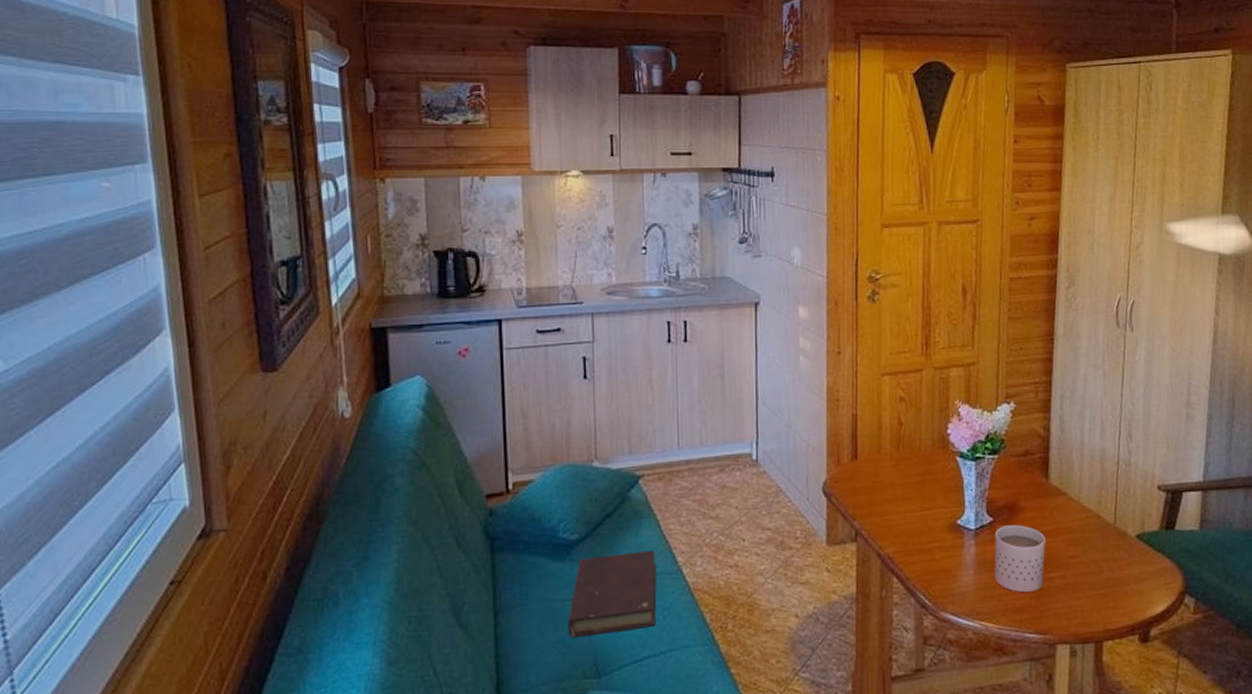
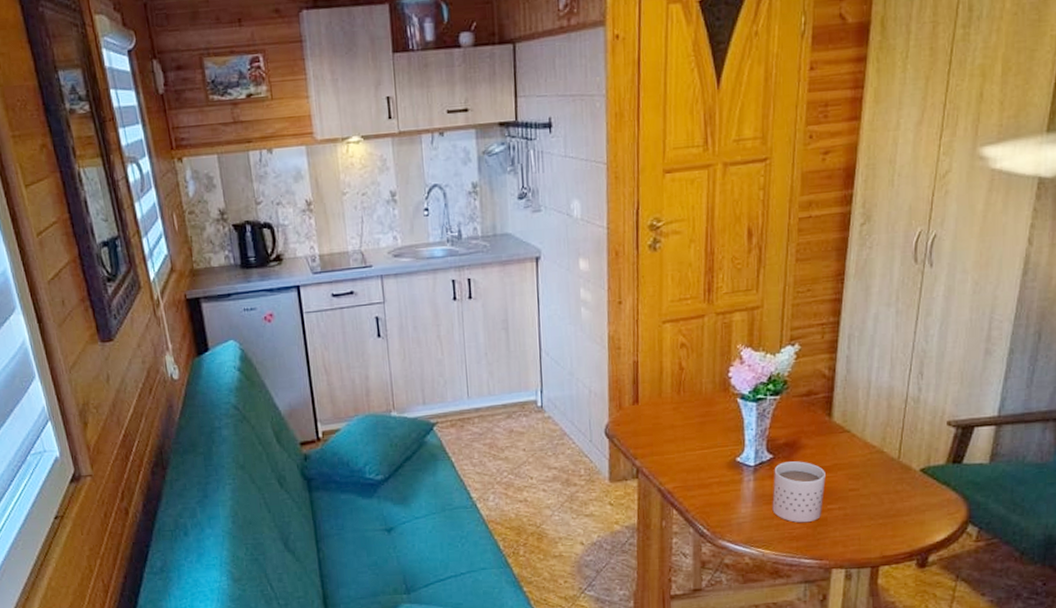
book: present [568,549,657,638] -> none [379,487,455,561]

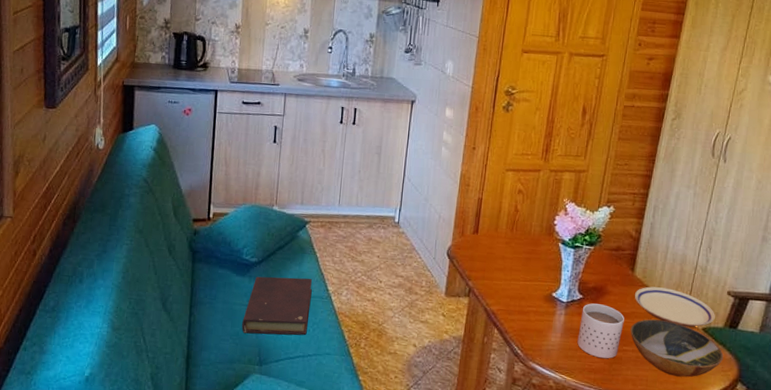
book: none [379,487,455,561] -> present [242,276,312,336]
bowl: none [834,467,949,529] -> present [630,319,724,378]
plate: none [836,429,934,472] -> present [635,286,715,328]

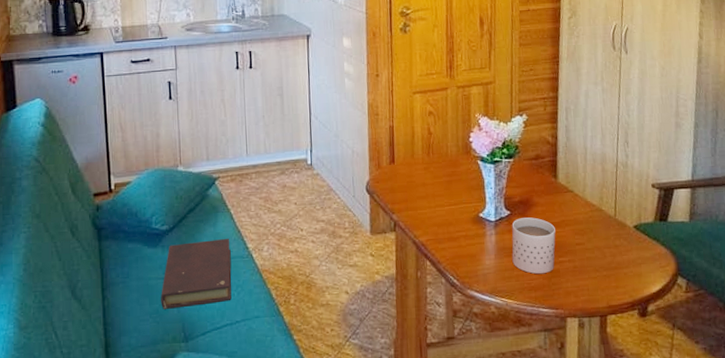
bowl: present [630,319,724,378] -> none [563,224,660,281]
plate: present [635,286,715,328] -> none [562,190,644,228]

